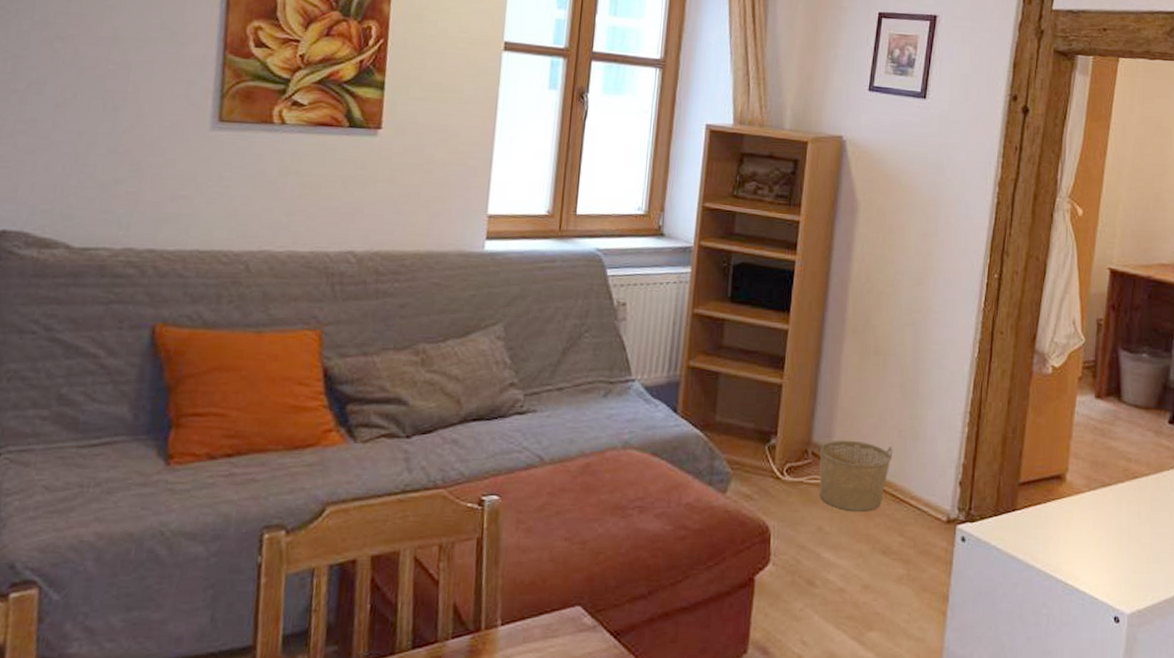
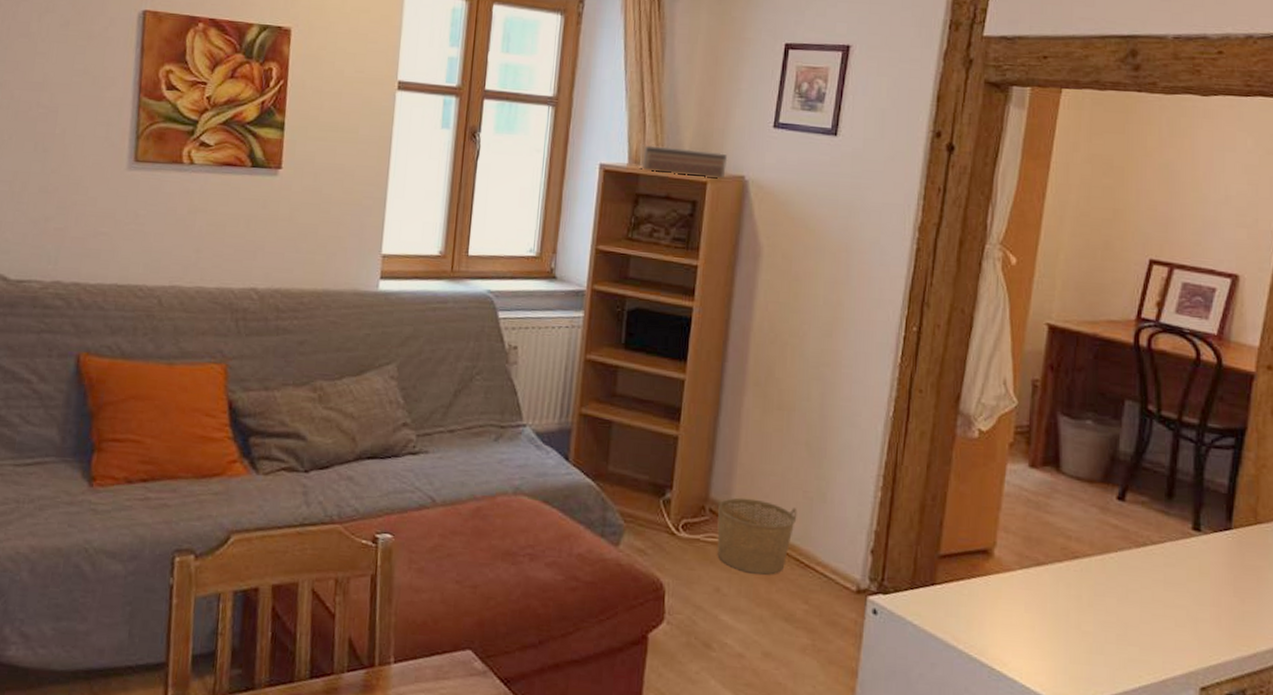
decorative box: none [744,106,827,139] -> present [640,145,728,179]

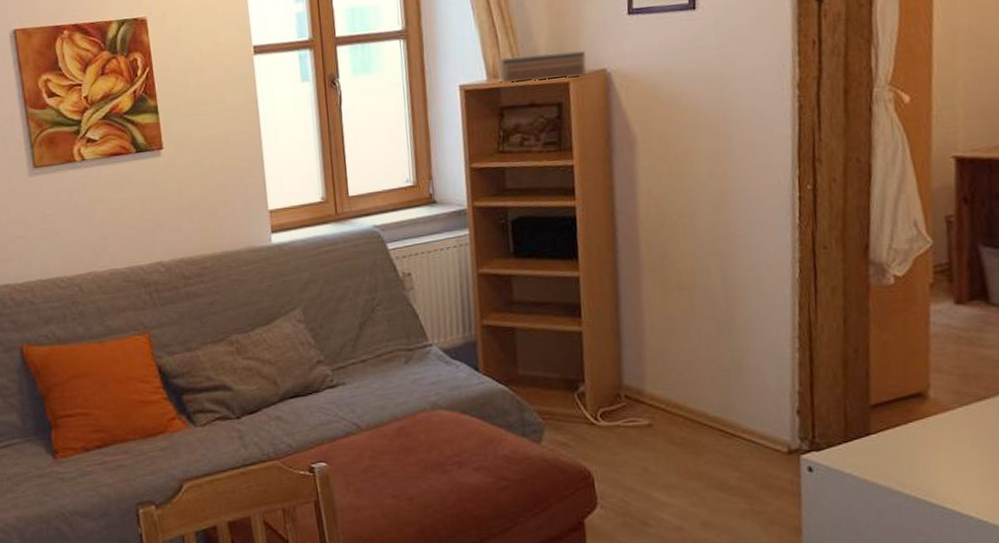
basket: present [717,497,798,575] -> none [631,379,715,450]

